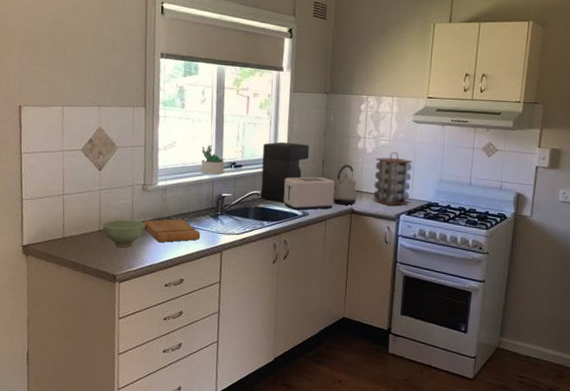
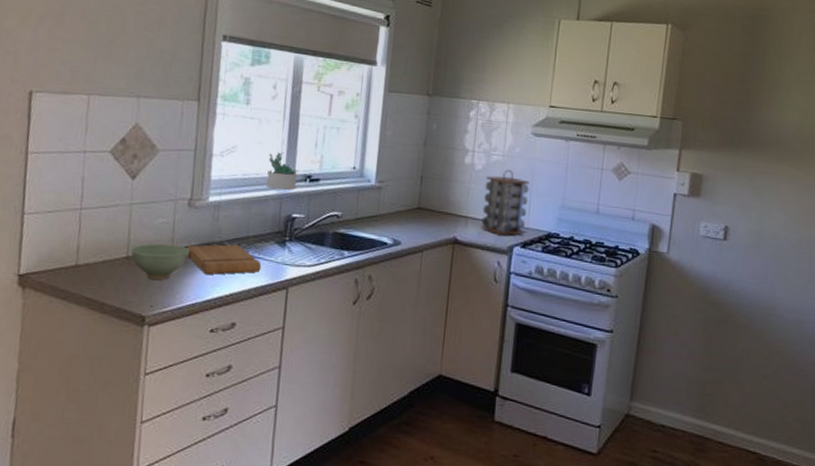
coffee maker: present [260,142,310,202] -> none [341,152,406,228]
toaster: present [284,176,335,210] -> none [370,196,435,238]
kettle: present [332,164,358,206] -> none [431,182,463,234]

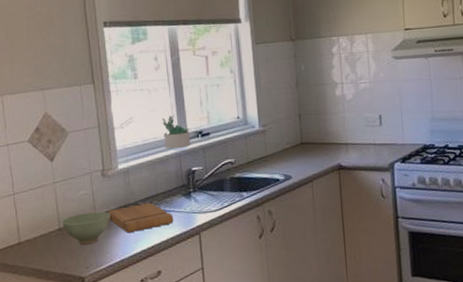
spice rack: present [481,169,530,236] -> none [357,94,402,155]

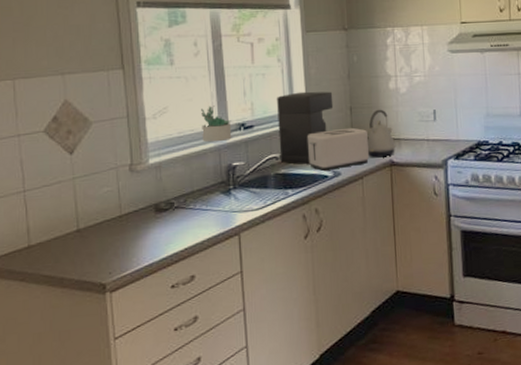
bowl: present [60,211,111,244] -> none [79,210,139,247]
cutting board: present [108,202,174,233] -> none [136,200,211,235]
coffee maker: none [231,99,283,169] -> present [277,91,334,164]
toaster: none [260,133,318,174] -> present [308,127,369,171]
kettle: none [315,115,344,162] -> present [367,109,396,158]

